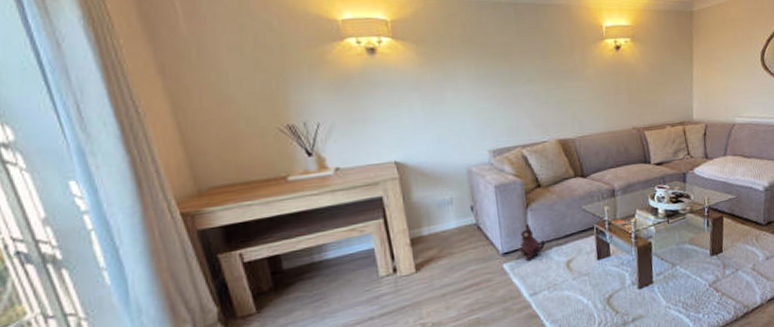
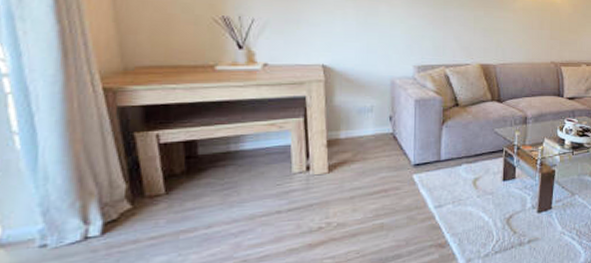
plush toy: present [519,223,546,261] -> none [430,138,456,174]

